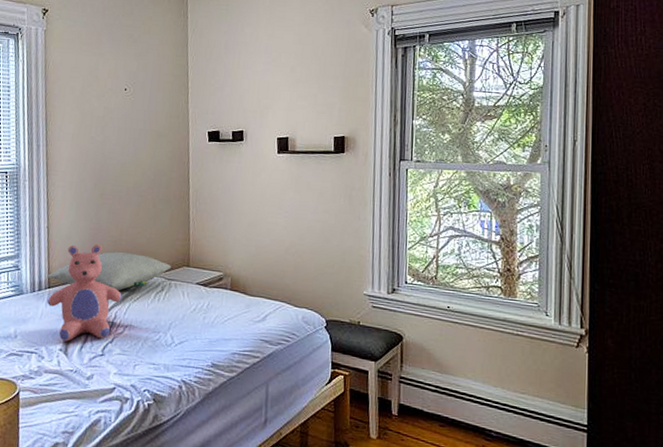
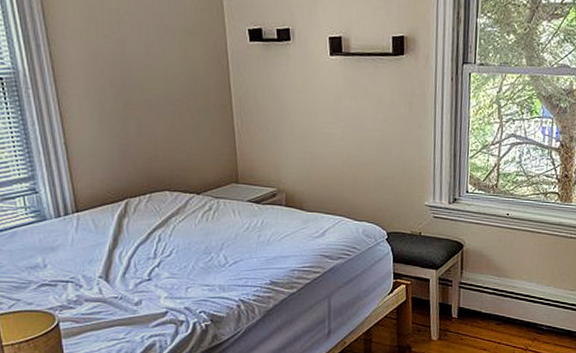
teddy bear: present [47,244,122,342] -> none [78,161,165,268]
pillow: present [47,252,171,291] -> none [73,169,217,211]

